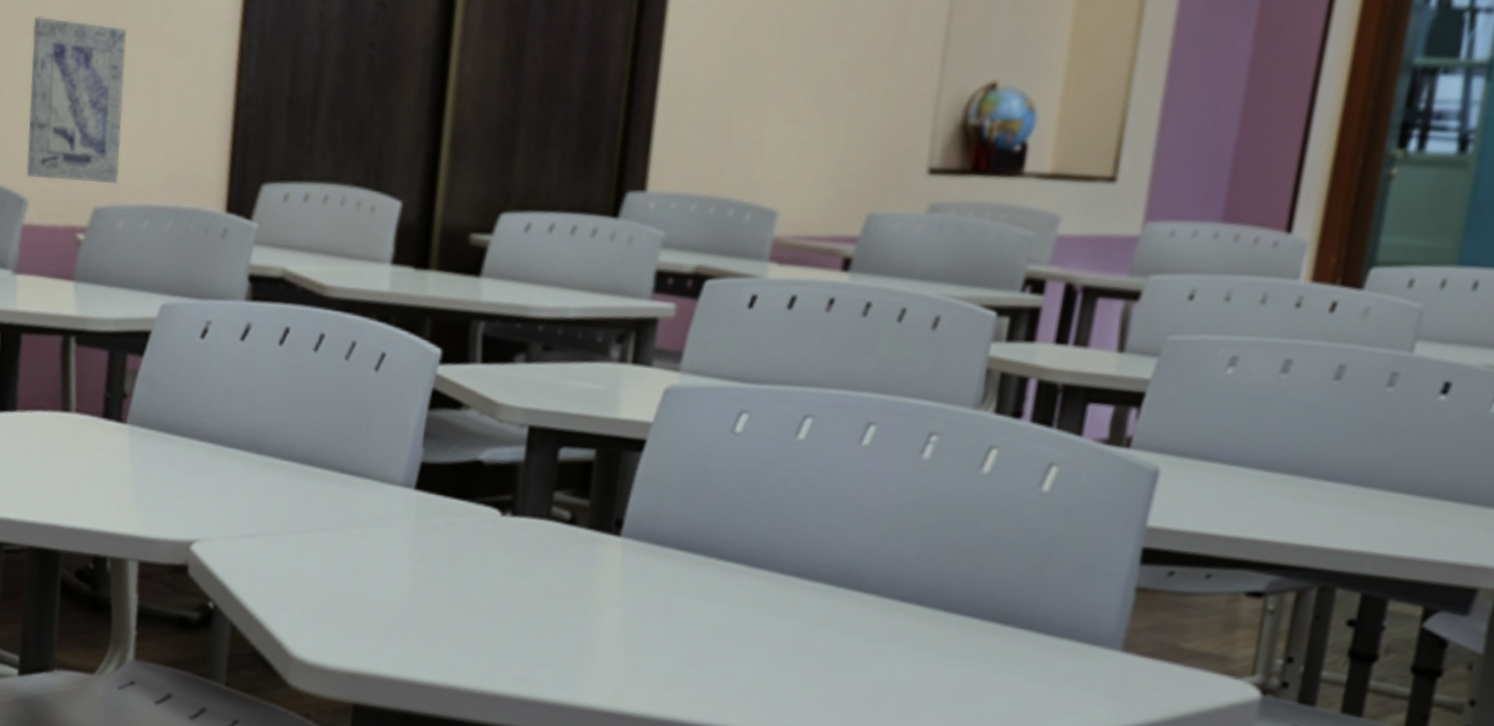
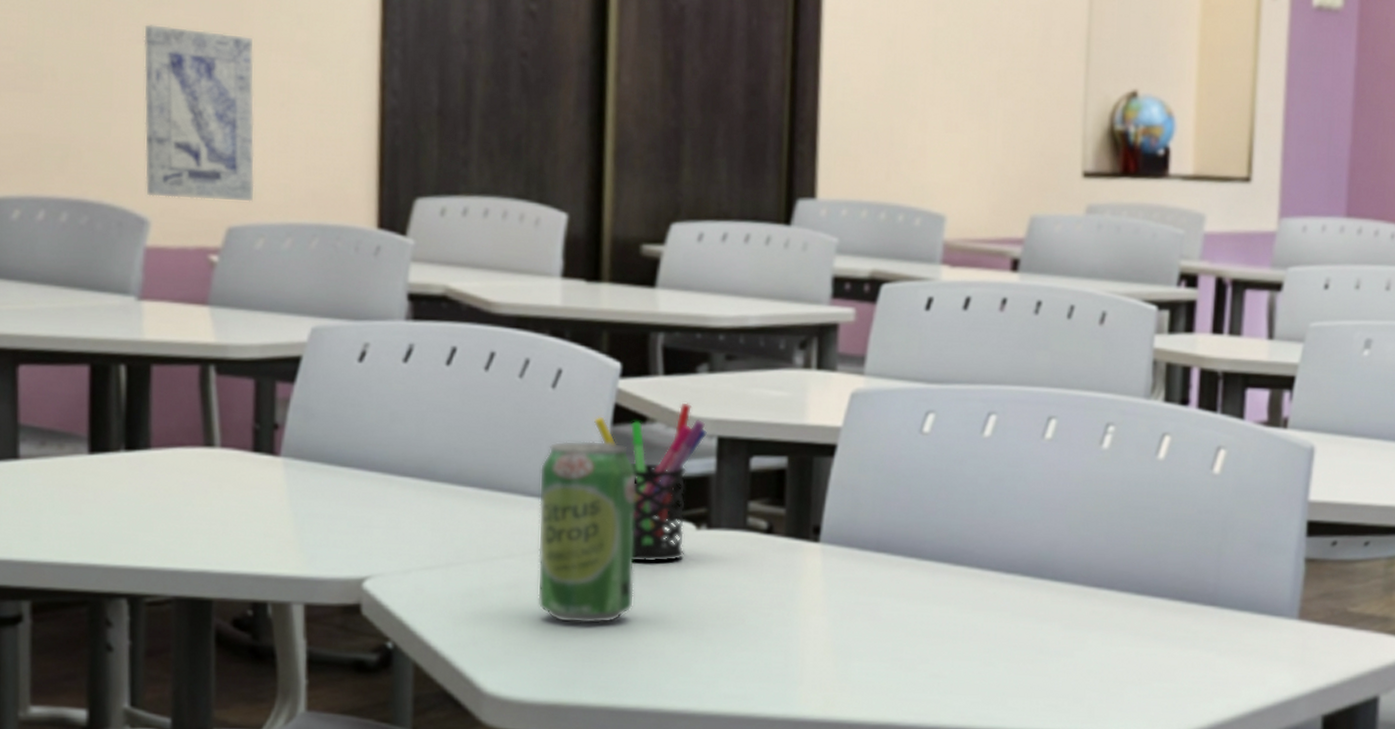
beverage can: none [346,422,447,600] -> present [537,440,635,624]
pen holder: none [412,390,519,545] -> present [594,402,707,562]

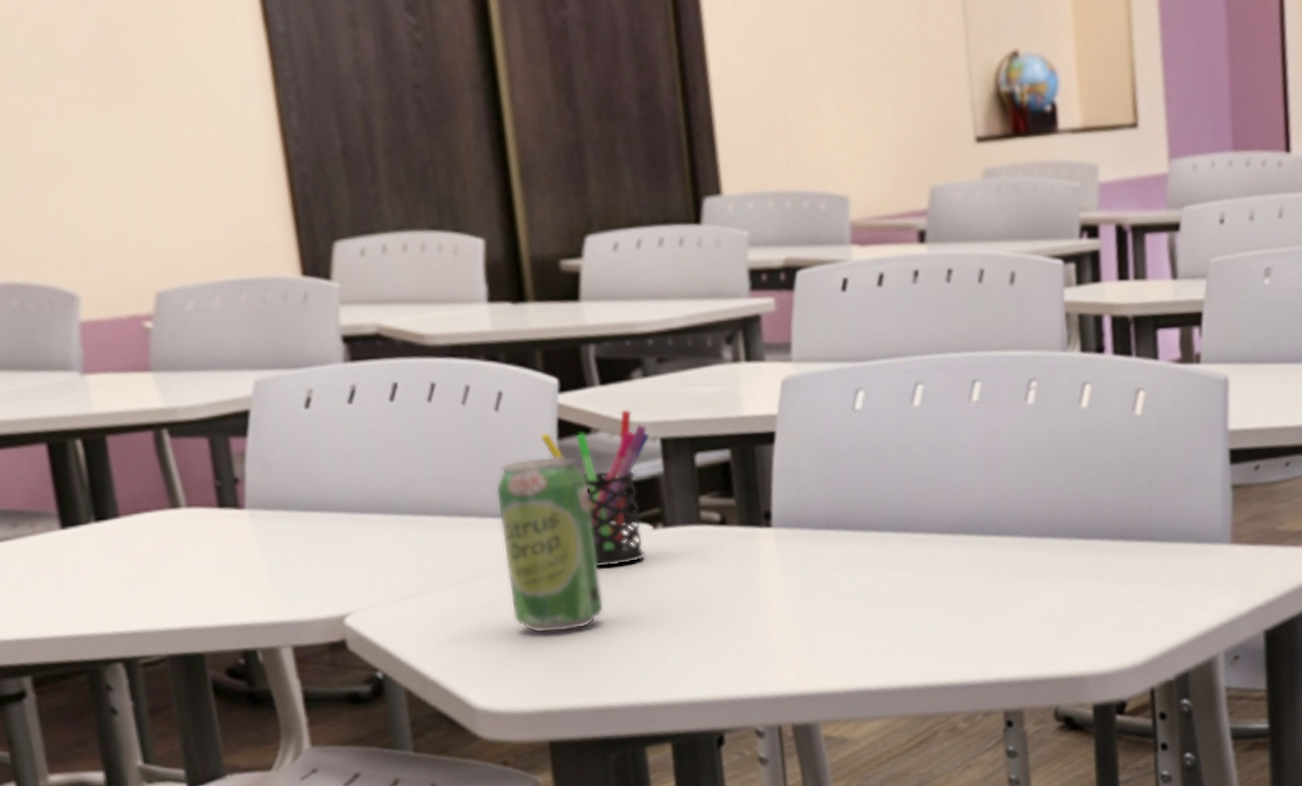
wall art: present [143,23,255,202] -> none [39,99,176,271]

